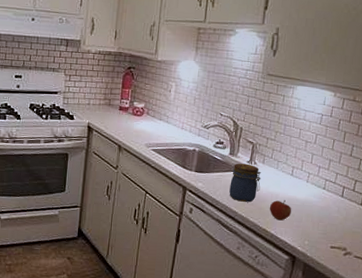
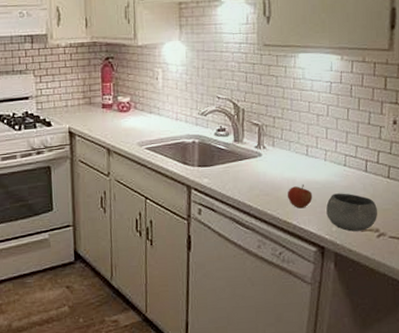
jar: present [229,163,262,203] -> none [239,149,274,194]
bowl: none [302,212,348,248] -> present [326,193,378,232]

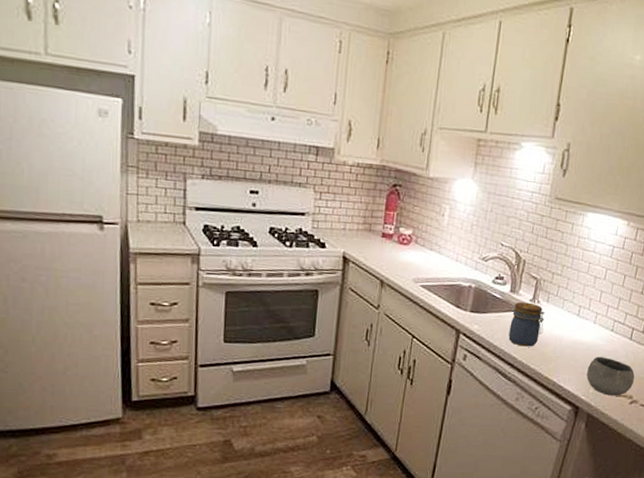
jar: none [239,149,274,194] -> present [508,301,546,347]
apple: present [288,185,313,209] -> none [553,344,577,367]

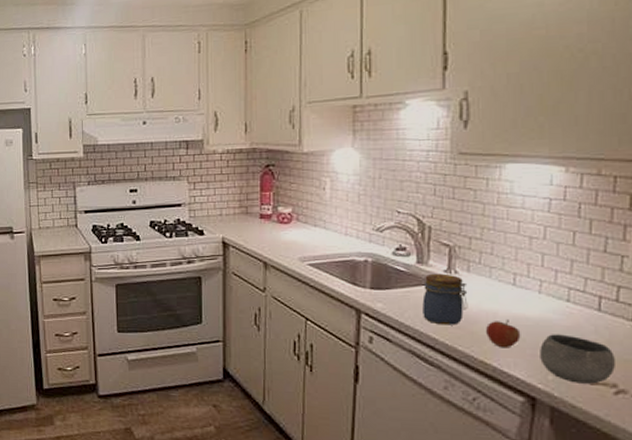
apple: none [553,344,577,367] -> present [486,320,521,348]

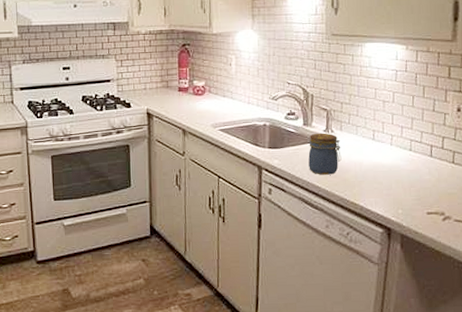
apple: present [486,320,521,348] -> none [355,168,379,191]
bowl: present [540,334,617,384] -> none [392,176,444,214]

